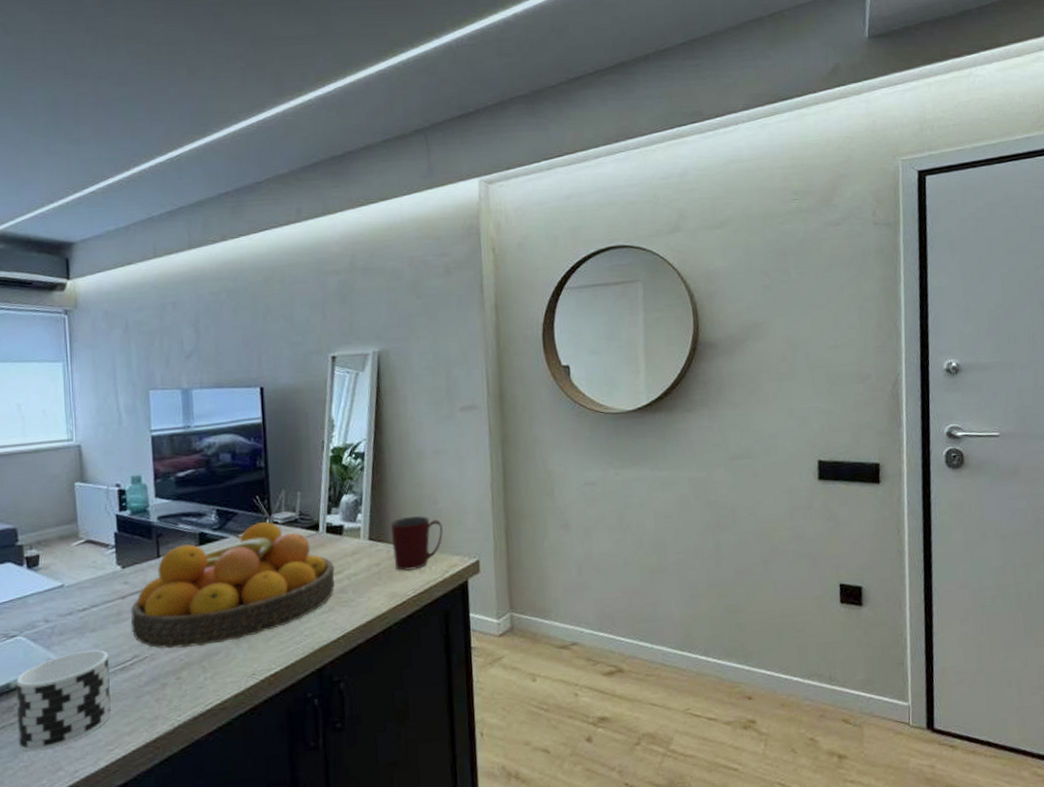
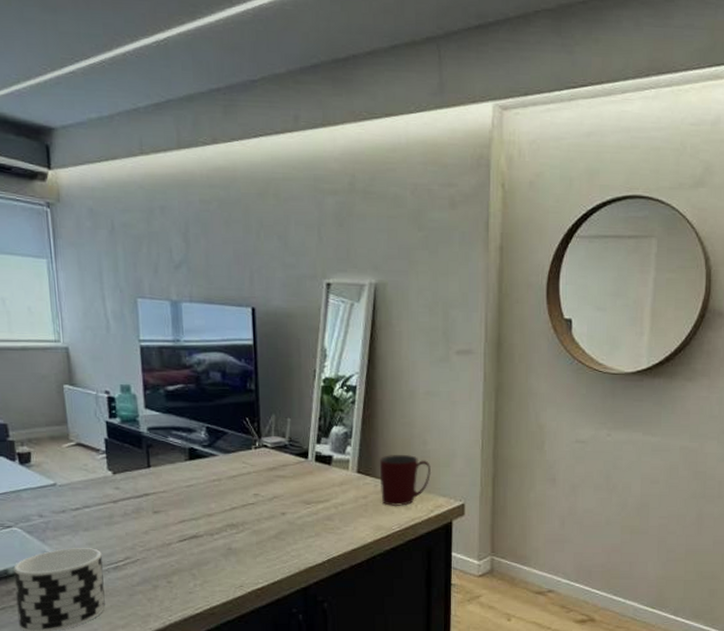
fruit bowl: present [130,522,335,649] -> none [122,444,322,554]

